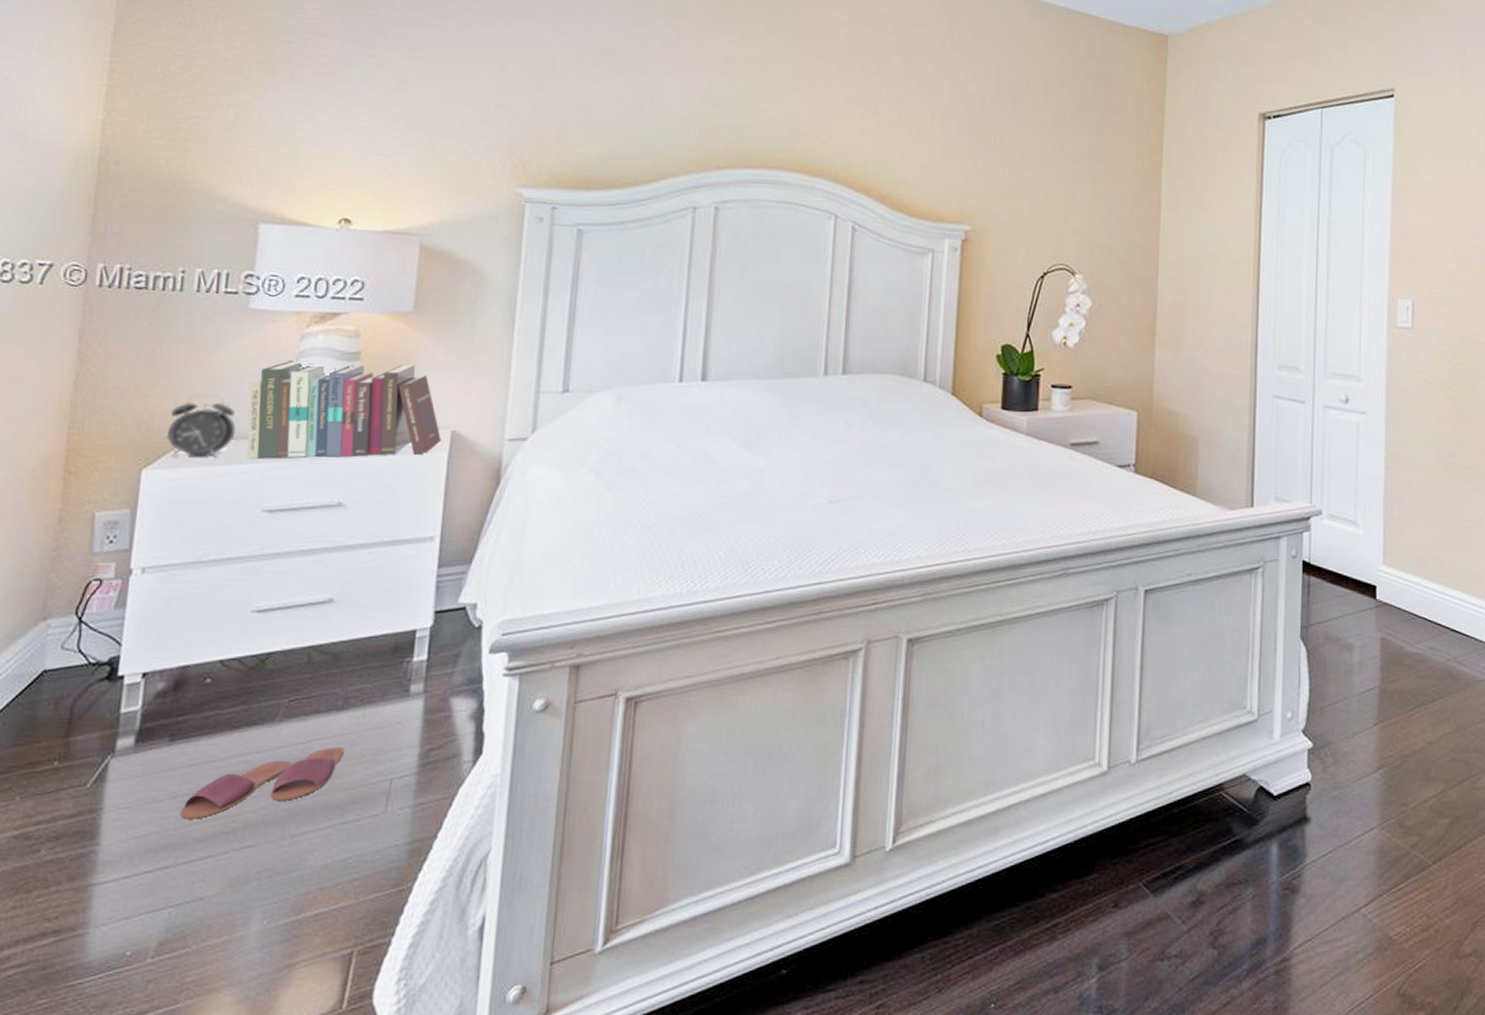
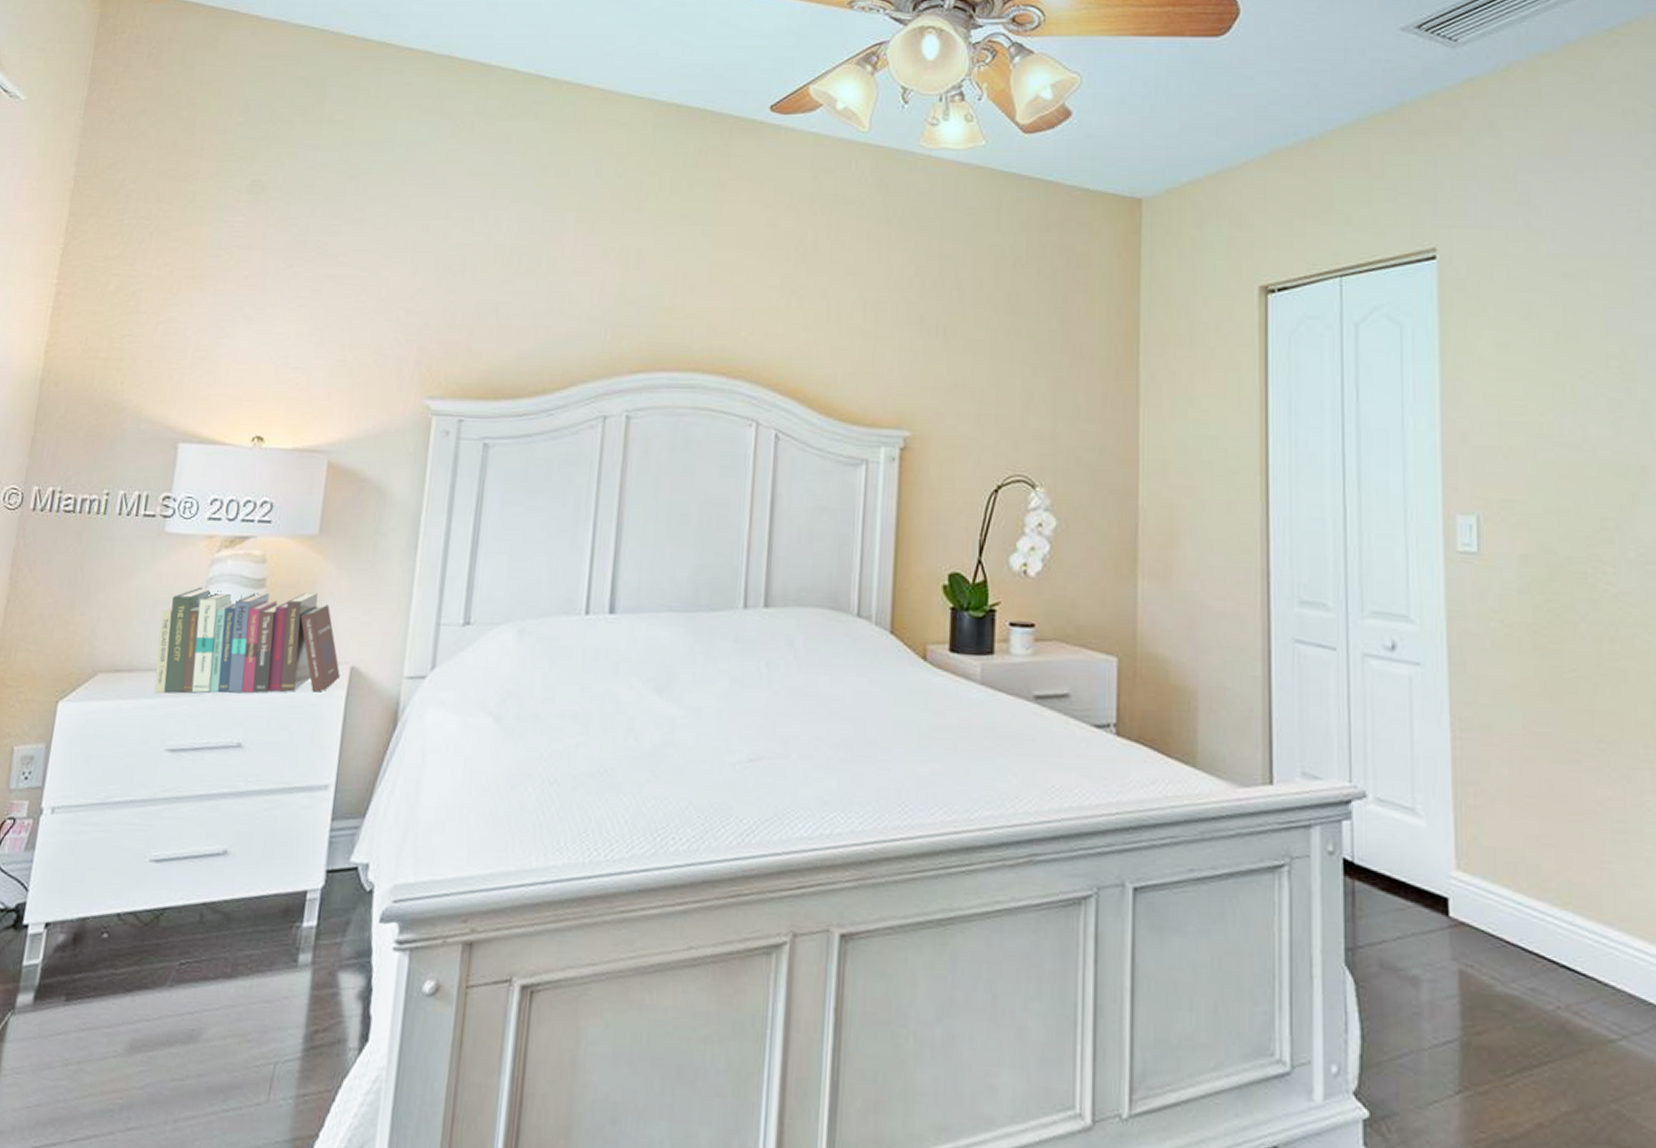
alarm clock: present [167,394,236,457] -> none [83,623,146,690]
slippers: present [179,748,344,819] -> none [70,1020,230,1092]

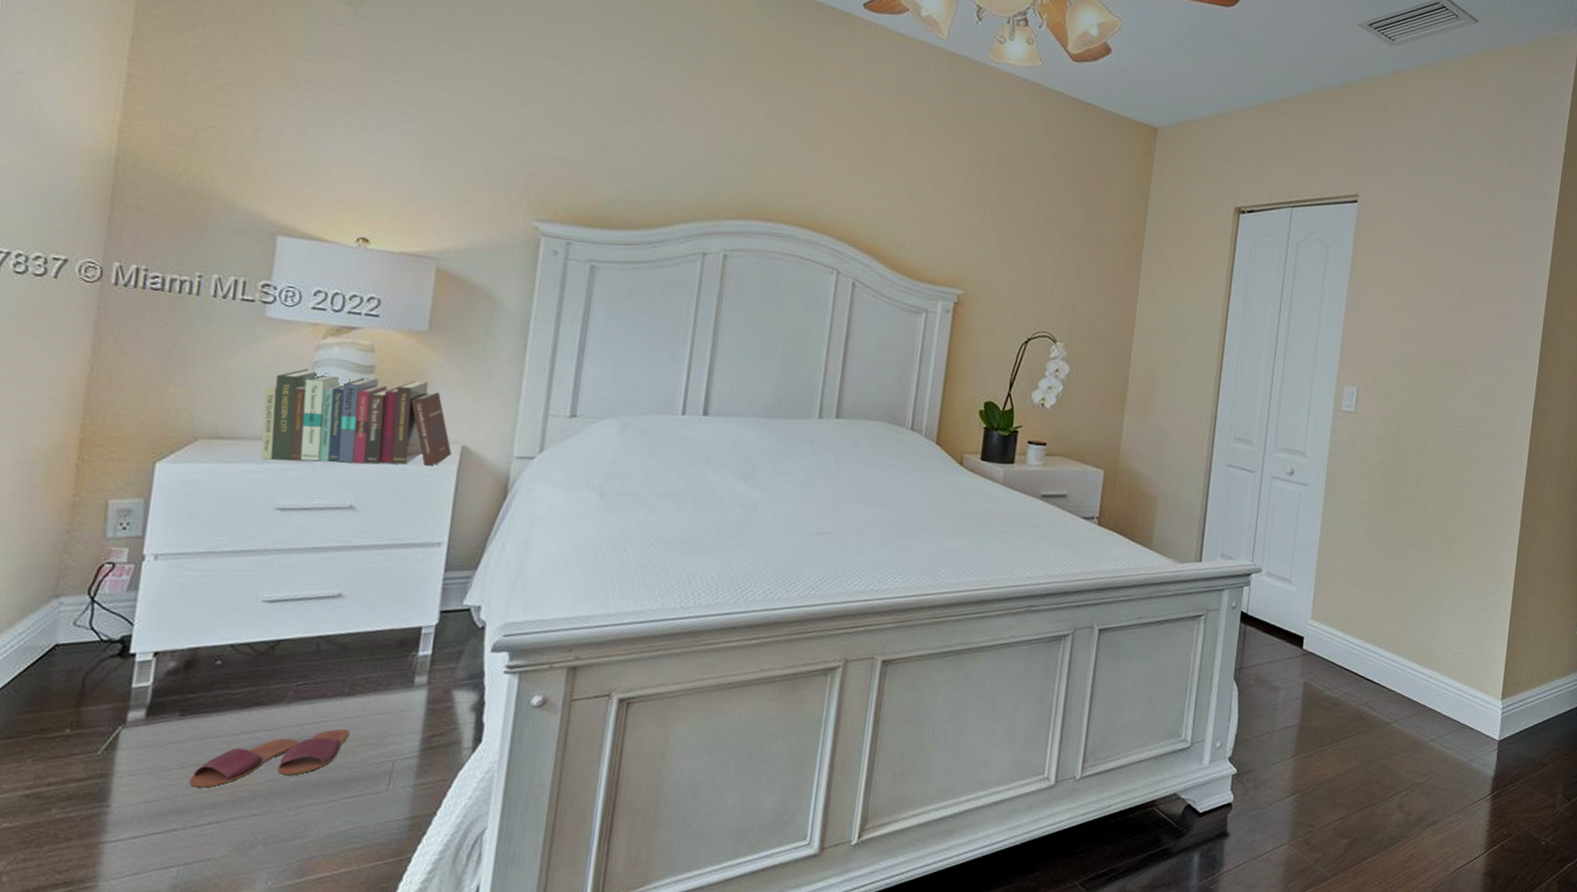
slippers: none [70,1020,230,1092] -> present [189,729,350,788]

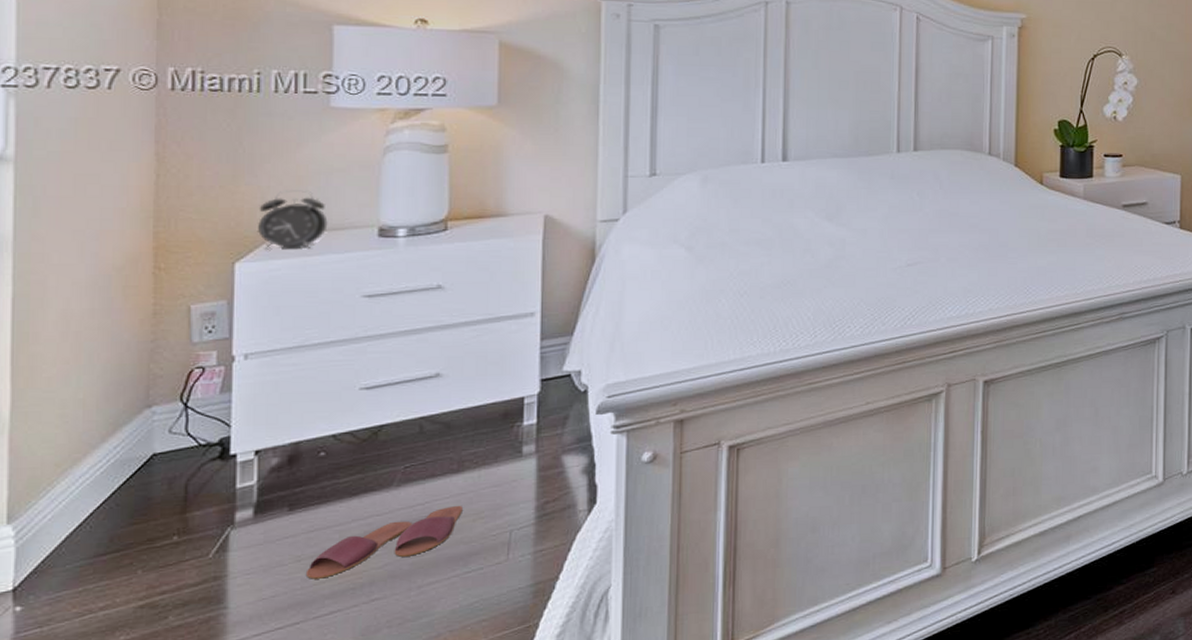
alarm clock: none [182,395,250,455] -> present [258,190,328,250]
books: present [260,368,452,466] -> none [338,154,534,249]

